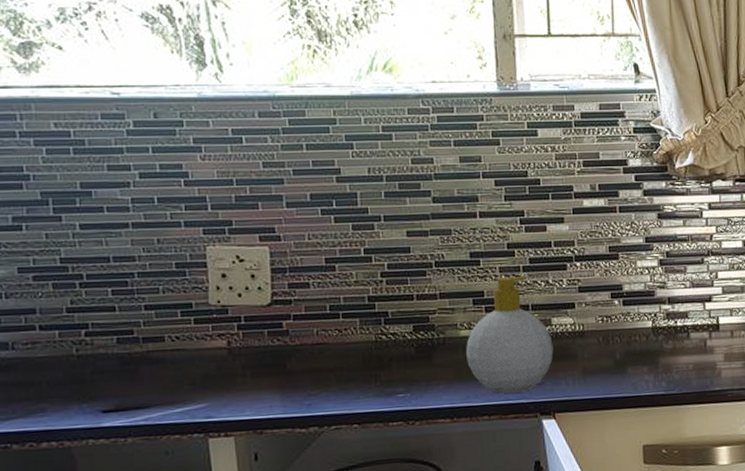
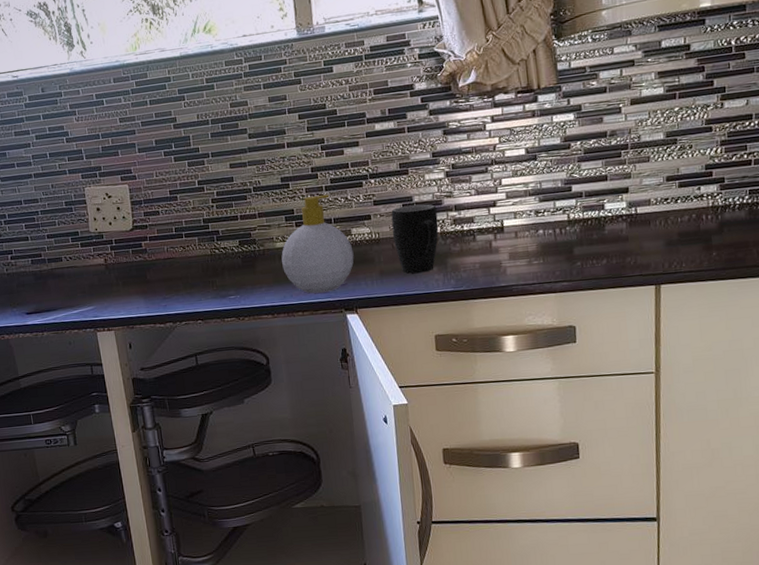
mug: none [598,294,650,373] -> present [391,204,439,274]

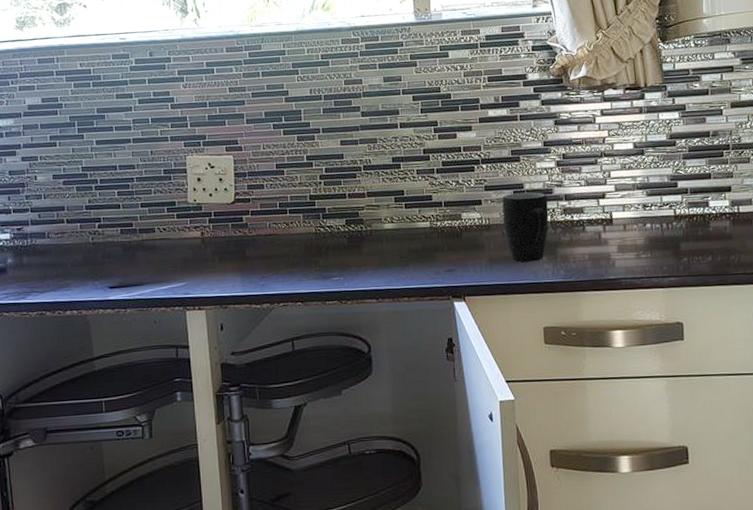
soap bottle: present [281,195,354,293] -> none [389,177,464,278]

